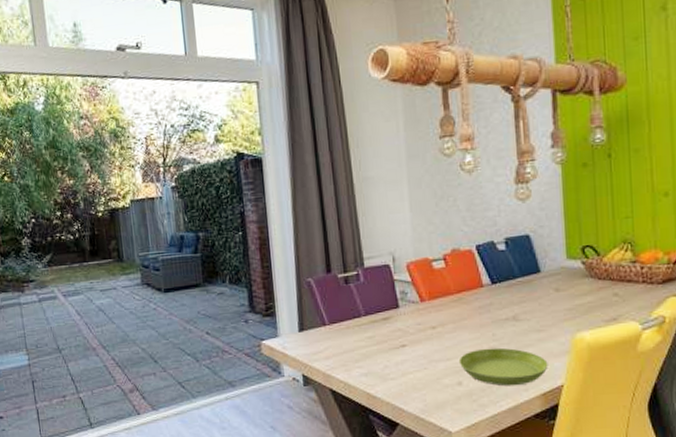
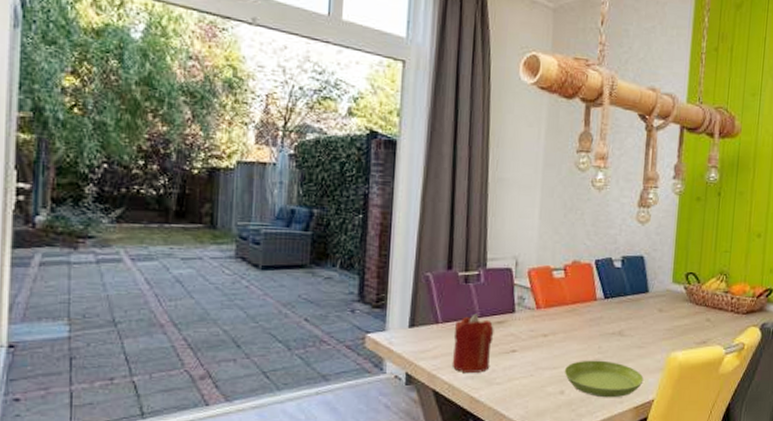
candle: none [342,312,381,370] -> present [451,313,494,373]

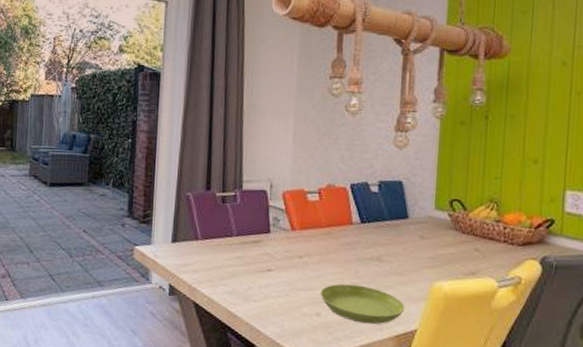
candle: present [451,313,494,373] -> none [210,232,250,289]

